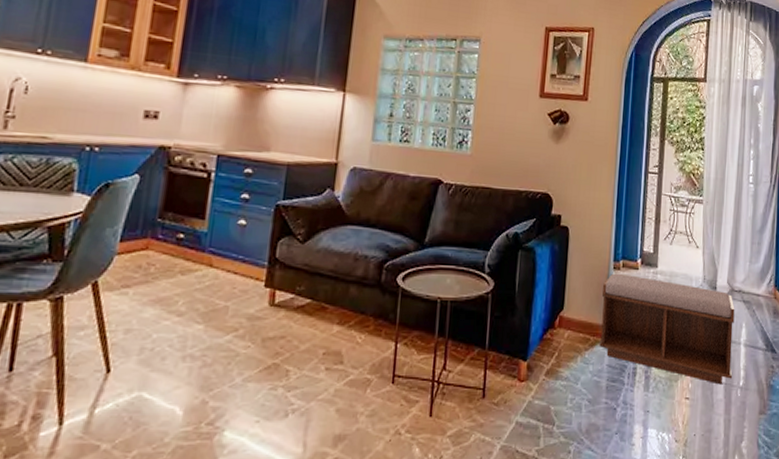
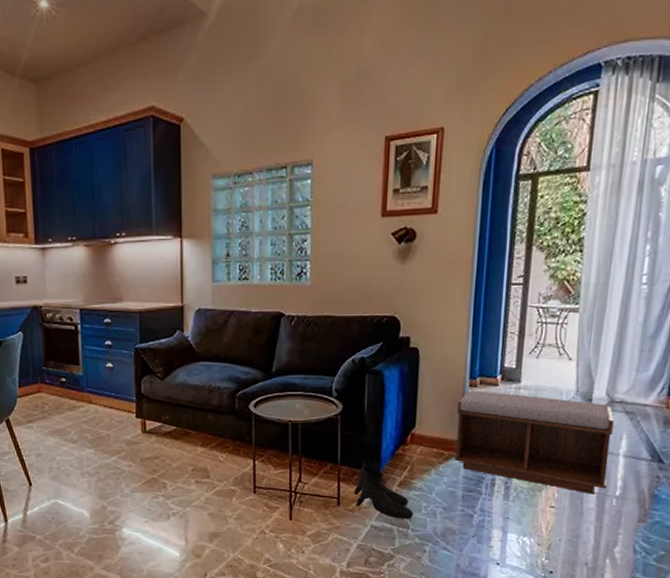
boots: none [500,343,560,414] -> present [353,458,414,519]

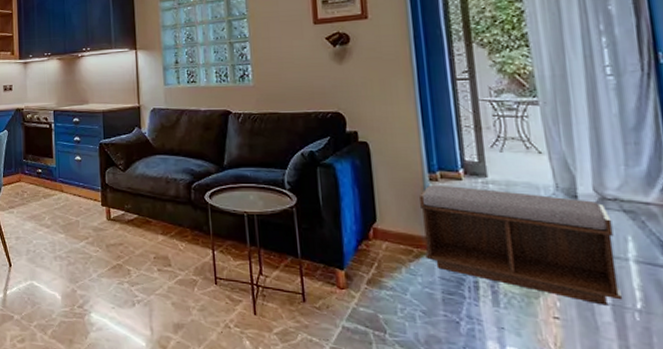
boots: present [353,458,414,519] -> none [318,253,390,322]

